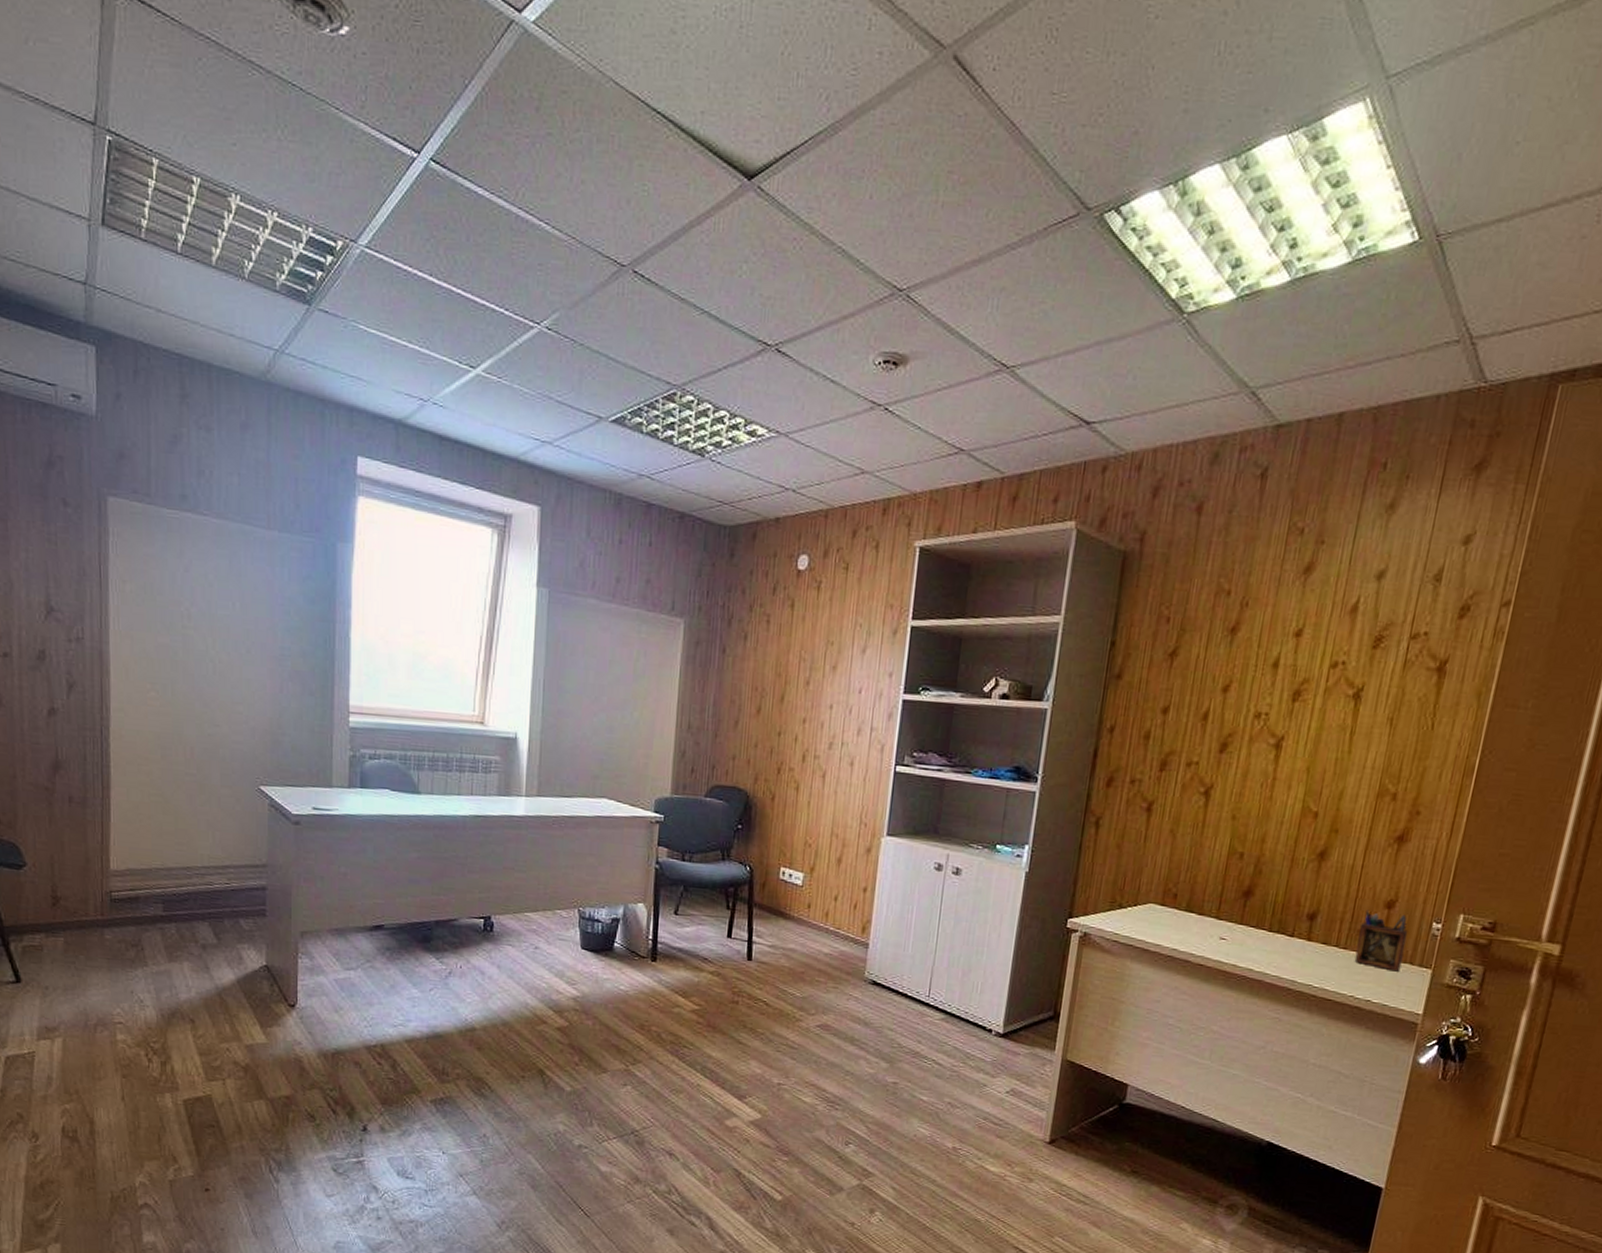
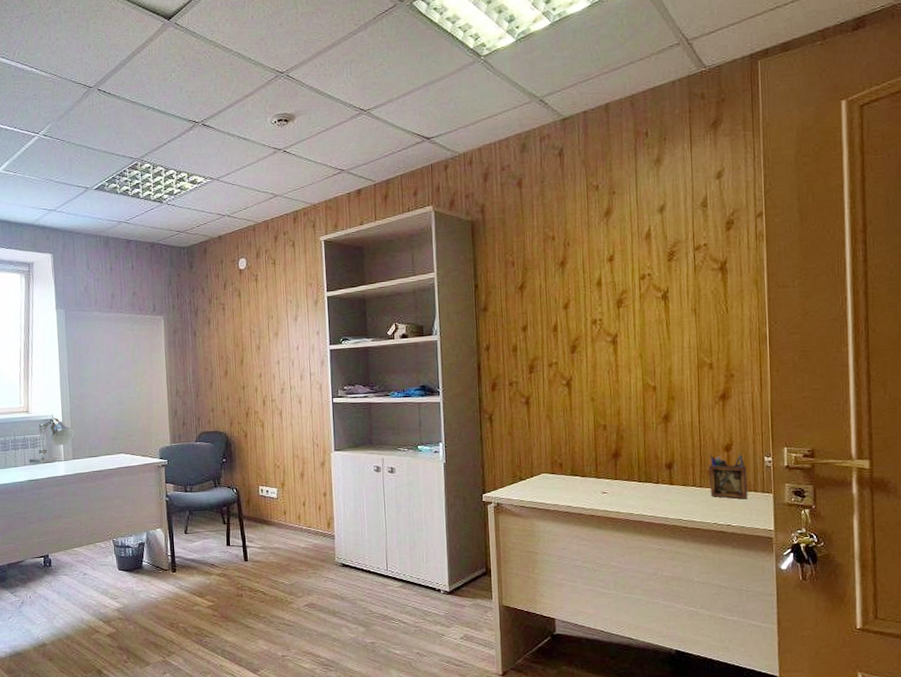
desk lamp: none [477,736,544,797] -> present [29,417,75,465]

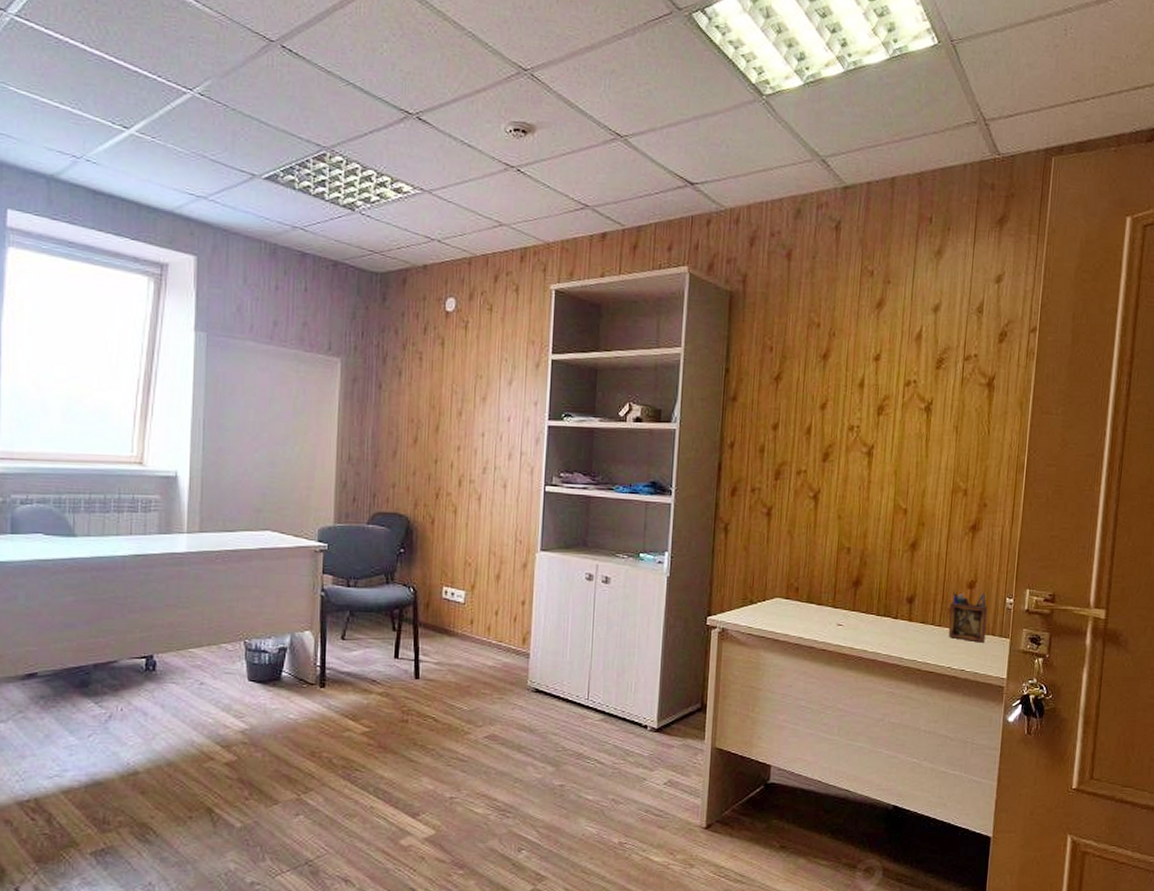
desk lamp: present [29,417,75,465] -> none [137,474,206,536]

